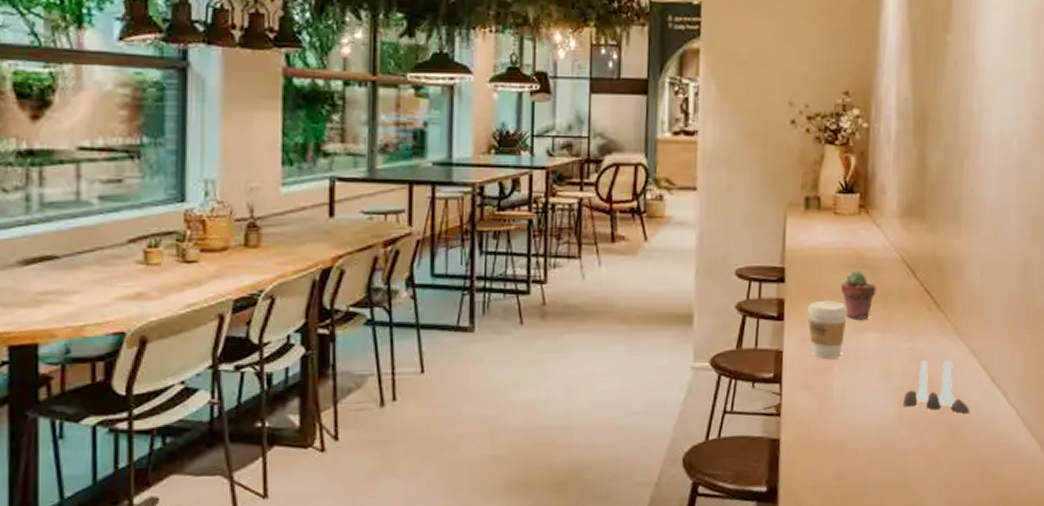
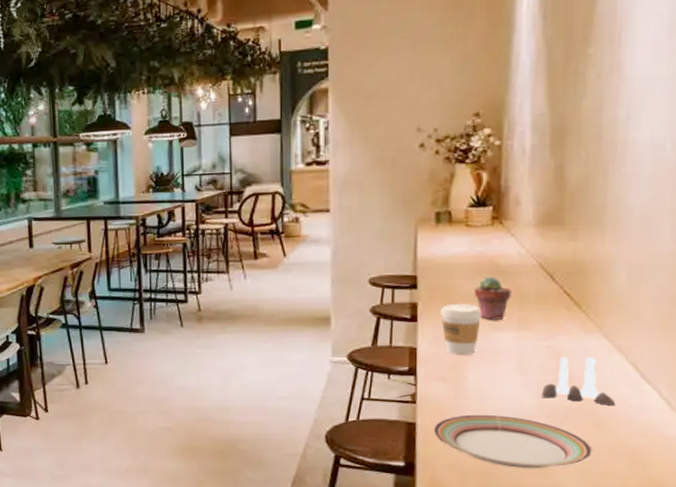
plate: none [797,426,949,488] -> present [433,414,592,469]

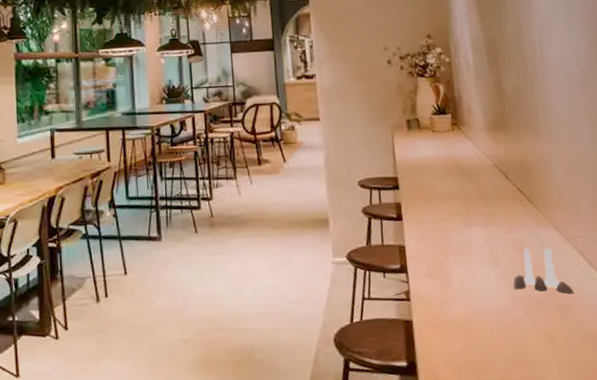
plate: present [433,414,592,469] -> none [428,308,563,361]
coffee cup: present [441,304,481,355] -> none [421,202,455,251]
potted succulent: present [473,276,512,320] -> none [445,176,477,217]

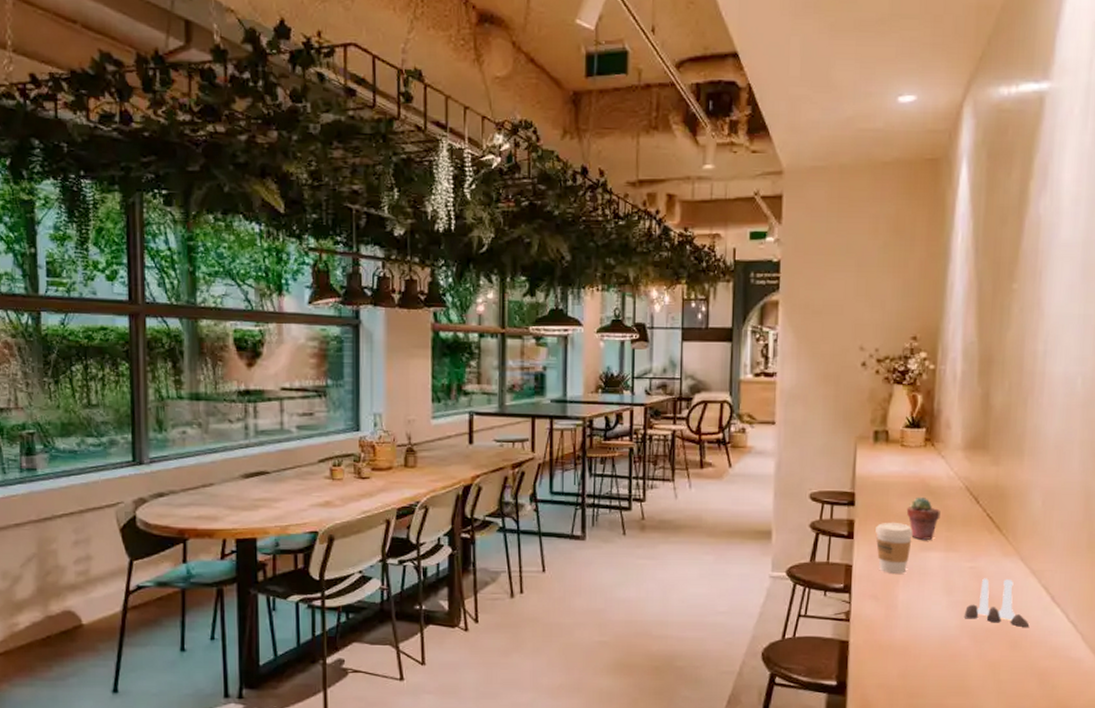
coffee cup: none [421,202,455,251] -> present [876,523,913,574]
potted succulent: none [445,176,477,217] -> present [906,496,941,540]

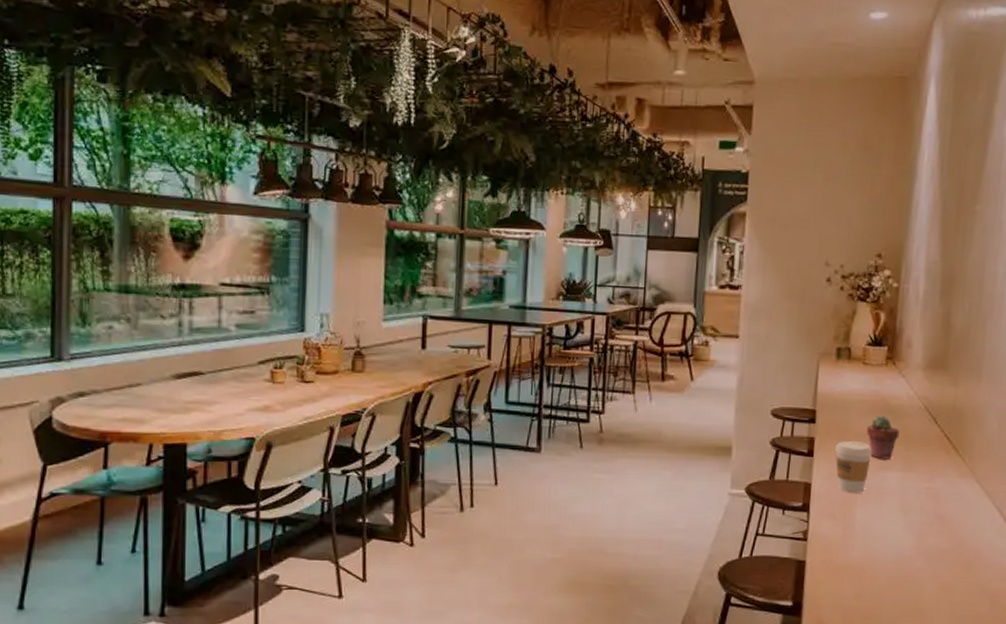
salt and pepper shaker set: present [964,578,1030,627] -> none [919,499,983,548]

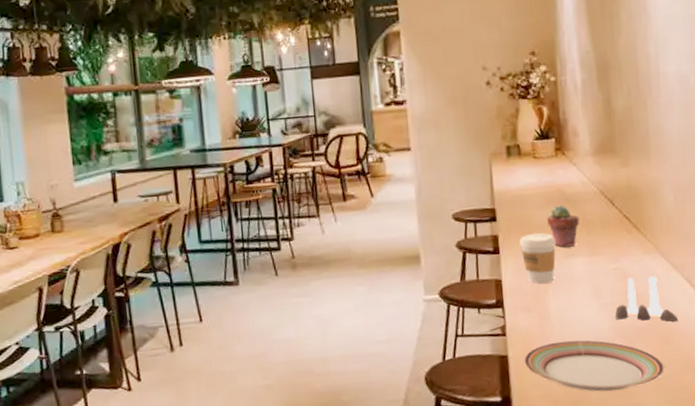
plate: none [821,554,961,611] -> present [524,340,664,392]
salt and pepper shaker set: none [919,499,983,548] -> present [614,276,679,322]

